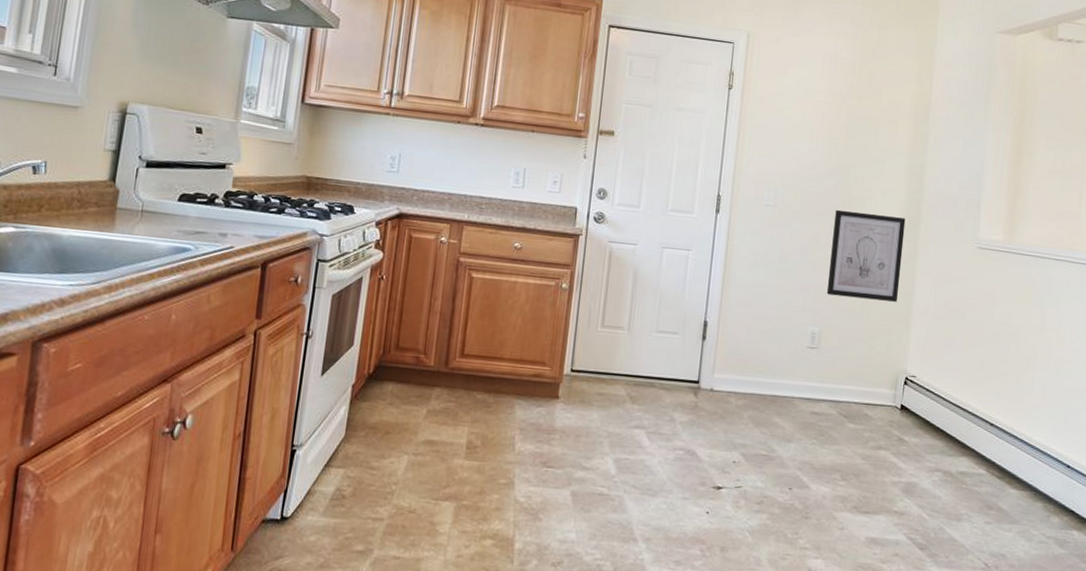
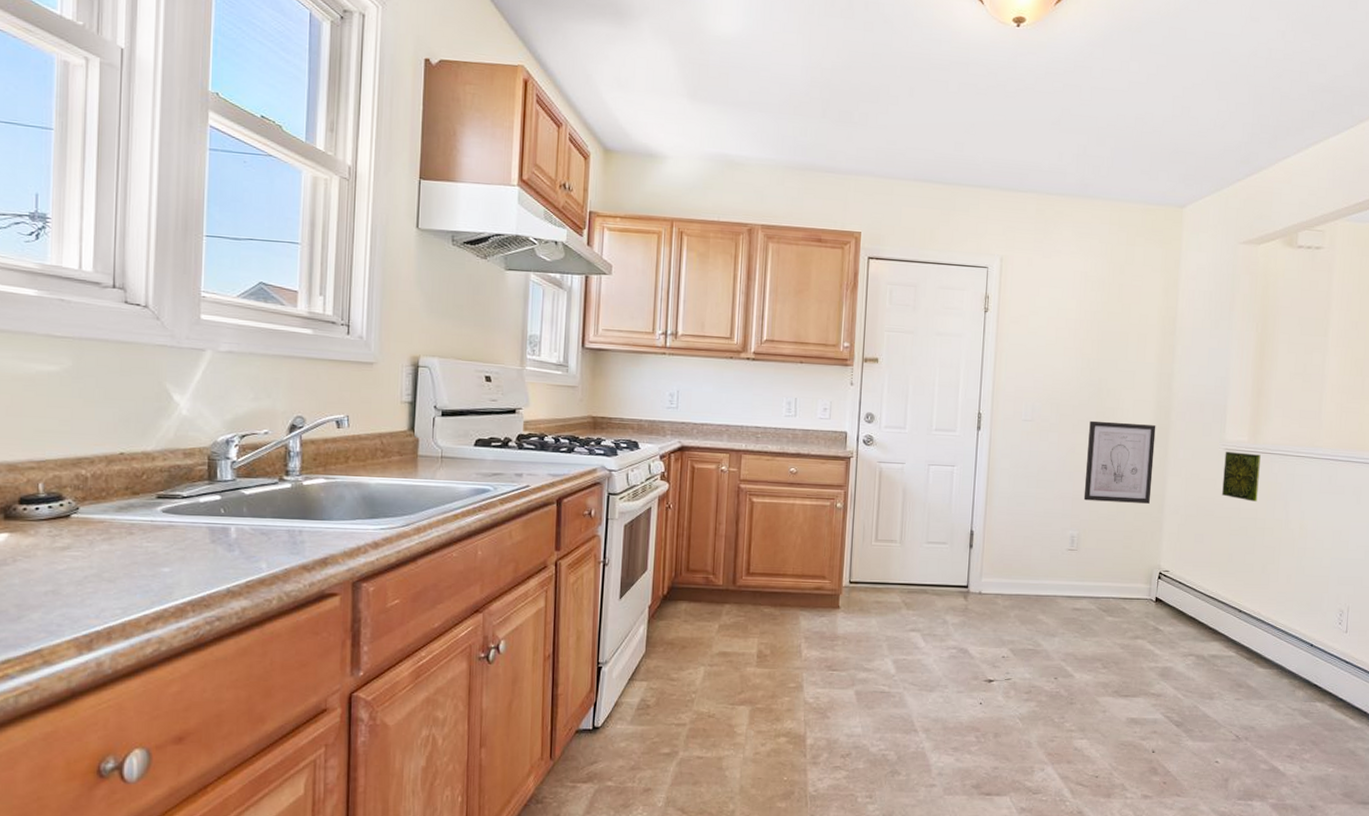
decorative tile: none [974,250,1016,306] -> present [1222,452,1261,502]

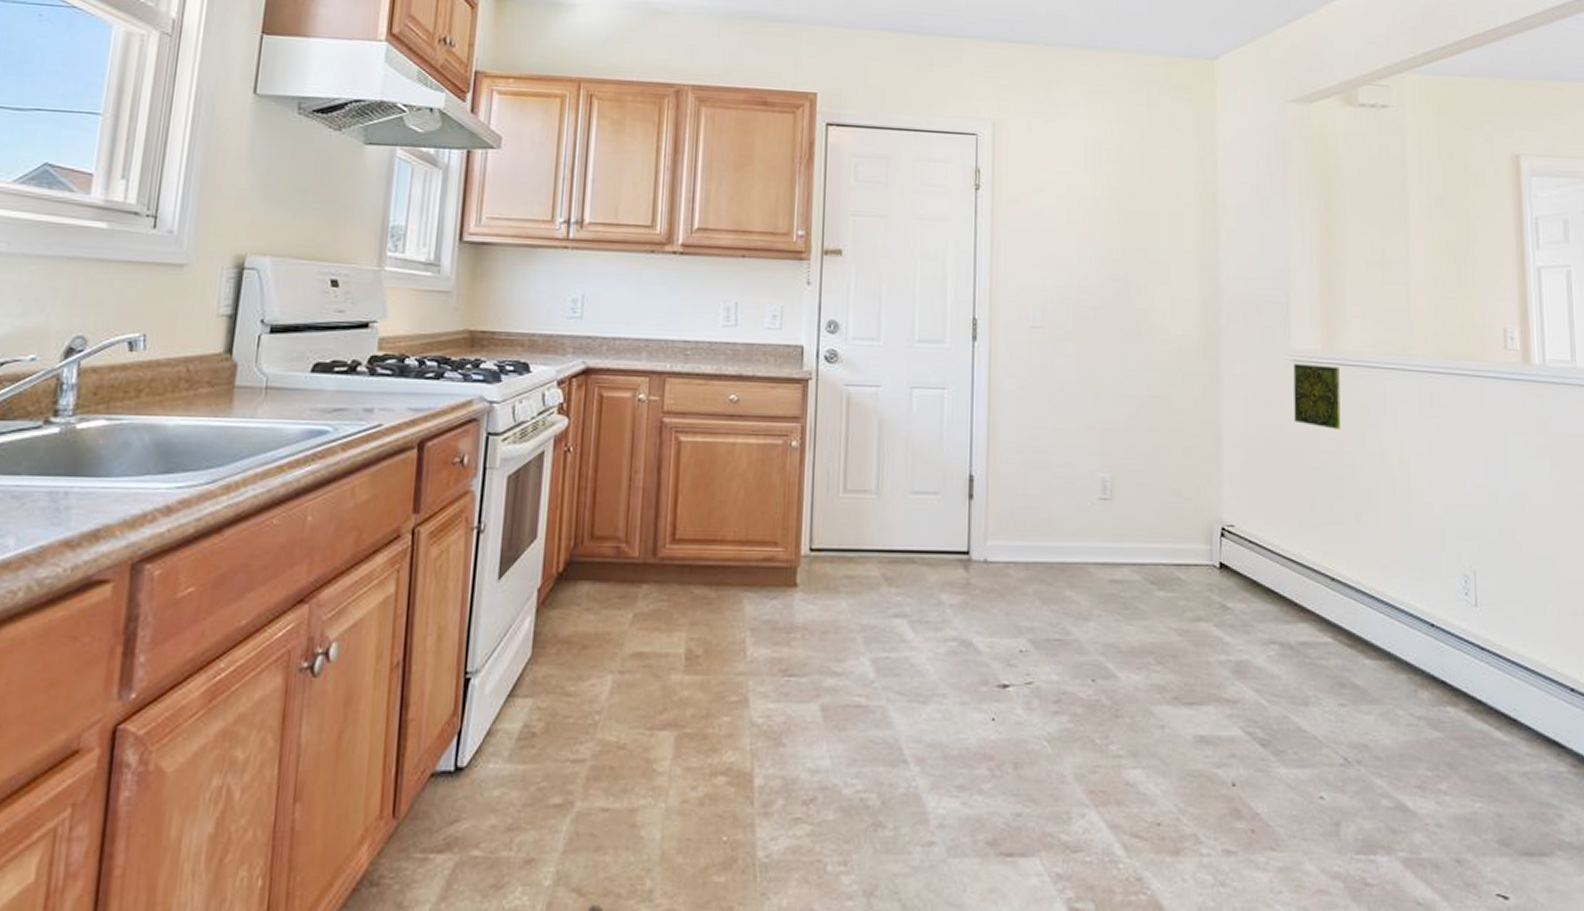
wall art: present [1083,420,1156,504] -> none [1115,326,1203,434]

